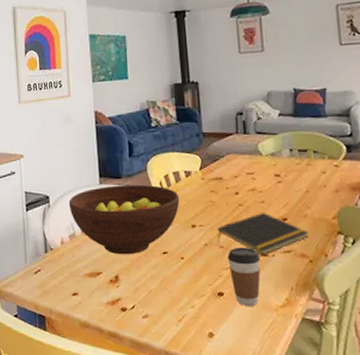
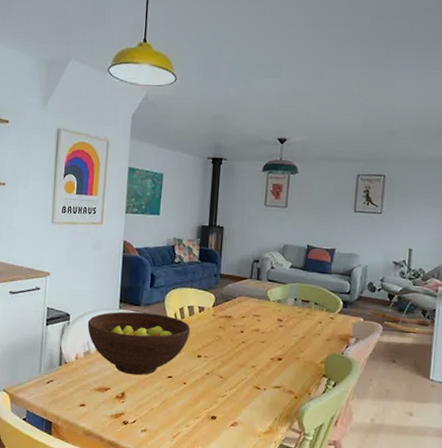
notepad: present [217,212,309,255] -> none [218,350,298,388]
coffee cup: present [227,247,261,307] -> none [224,378,253,431]

